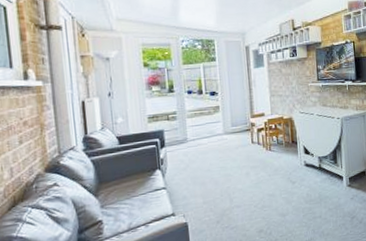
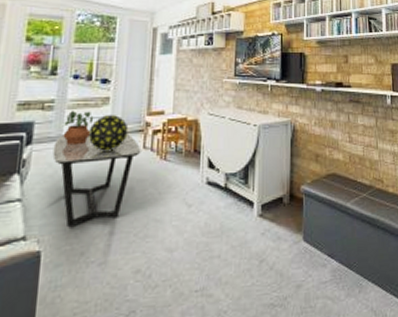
coffee table: none [182,133,251,205] -> present [52,133,141,228]
potted plant: none [187,118,210,145] -> present [63,111,94,144]
decorative sphere: none [208,119,238,149] -> present [89,115,129,153]

